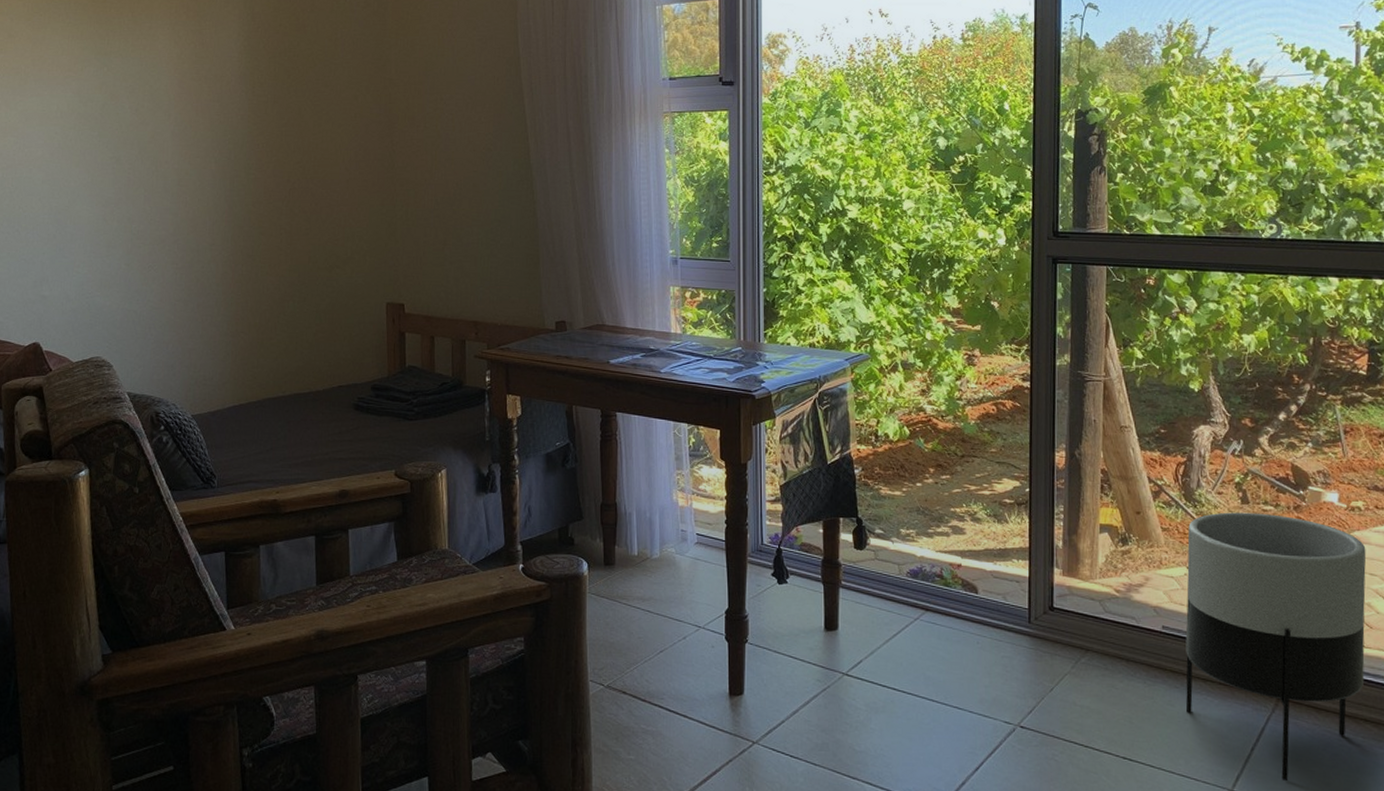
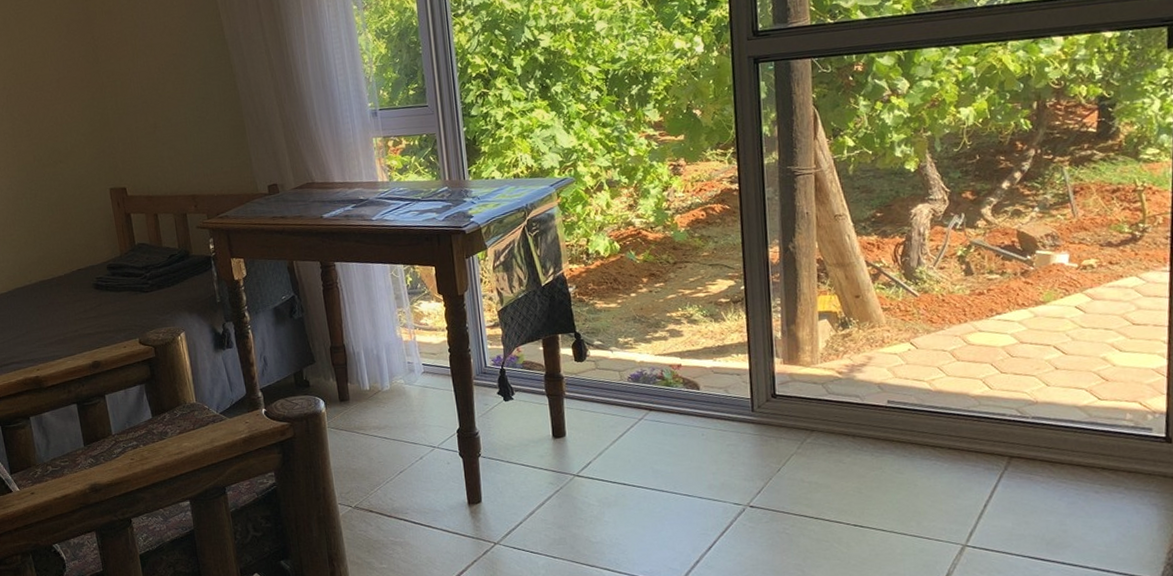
planter: present [1185,512,1367,780] -> none [910,282,1101,531]

